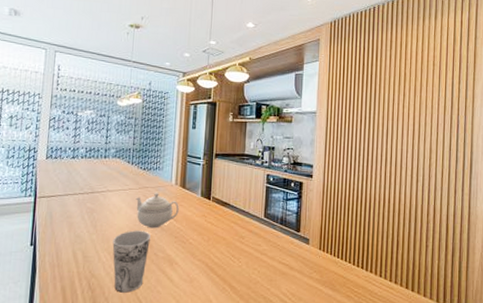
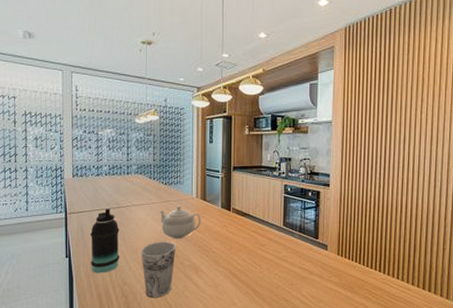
bottle: none [57,193,92,264] -> present [90,208,120,273]

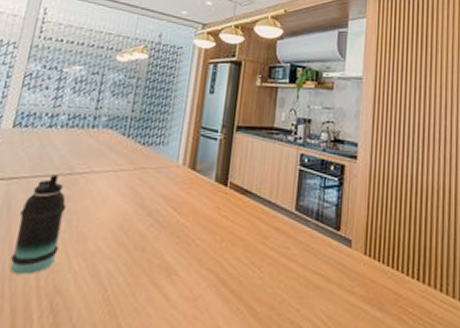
cup: present [141,241,175,298] -> none [87,227,144,317]
teapot: present [159,205,201,239] -> none [127,174,186,225]

